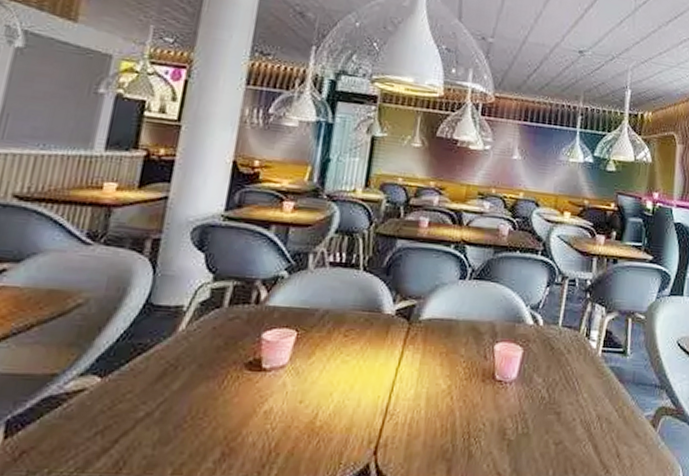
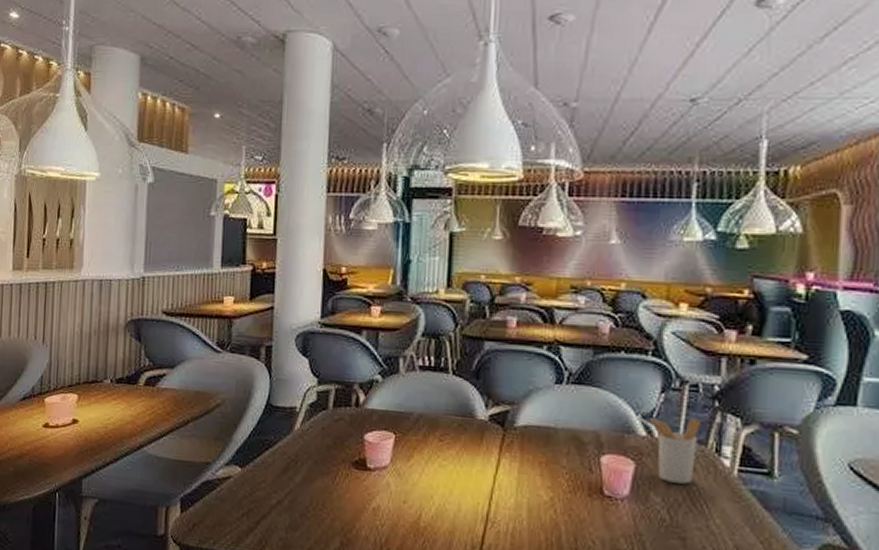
utensil holder: none [535,308,577,365] -> present [648,418,702,484]

